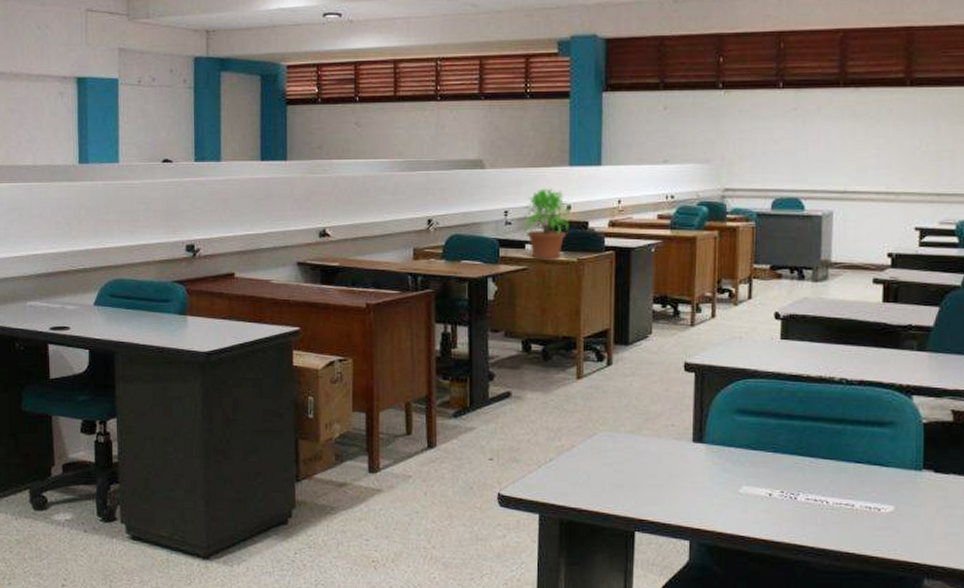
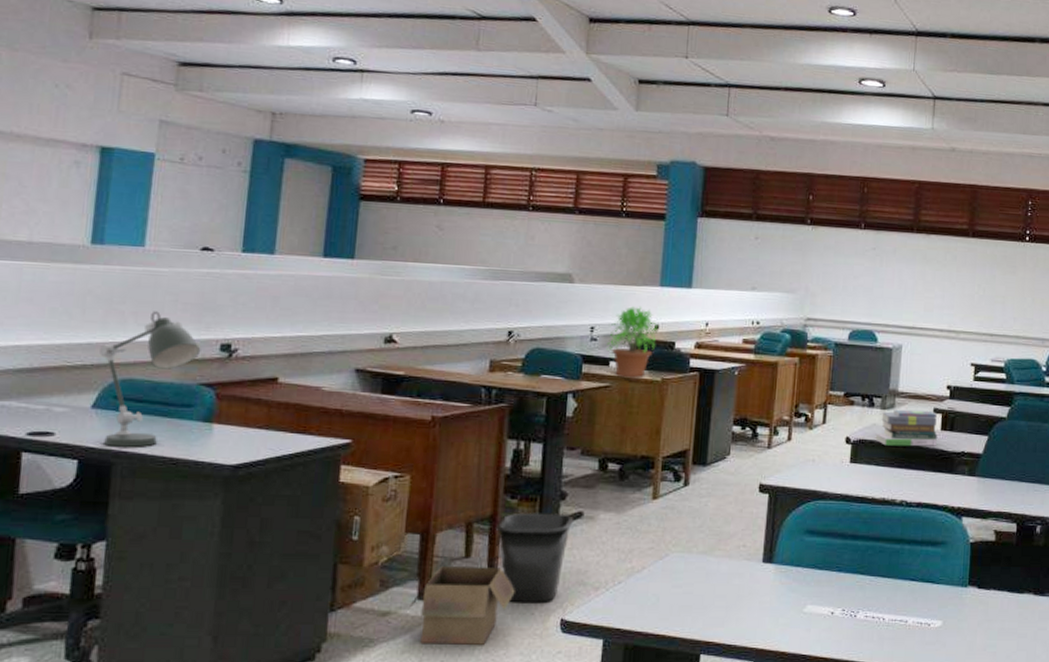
desk lamp: none [95,219,171,338] -> present [100,311,201,447]
box: none [361,441,454,515] -> present [408,565,515,645]
waste bin: none [432,393,503,478] -> present [496,512,574,602]
books: none [807,281,878,321] -> present [875,409,937,447]

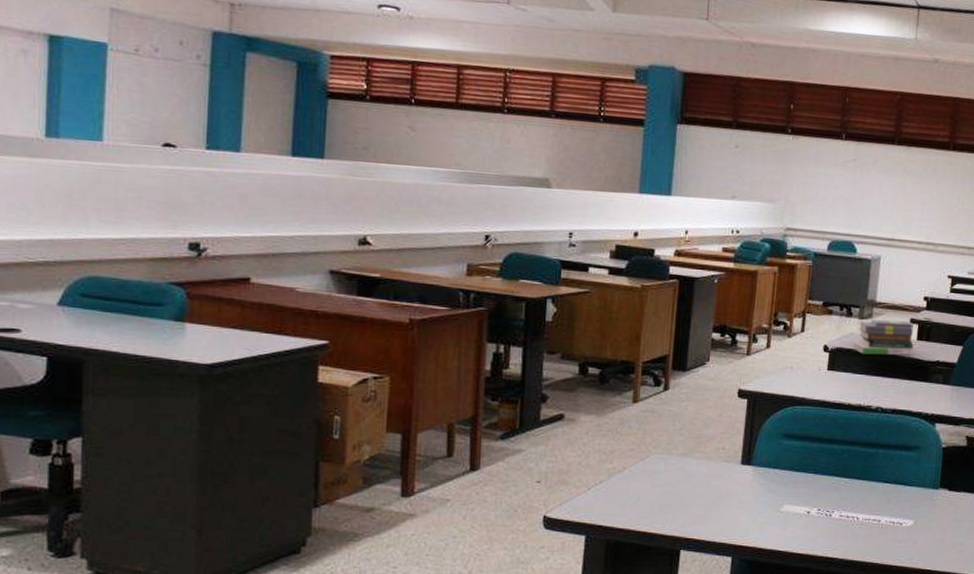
desk lamp: present [100,311,201,447] -> none [62,208,169,345]
box: present [408,565,515,645] -> none [391,464,498,540]
waste bin: present [496,512,574,602] -> none [478,414,555,500]
potted plant: present [607,306,658,379] -> none [585,213,637,286]

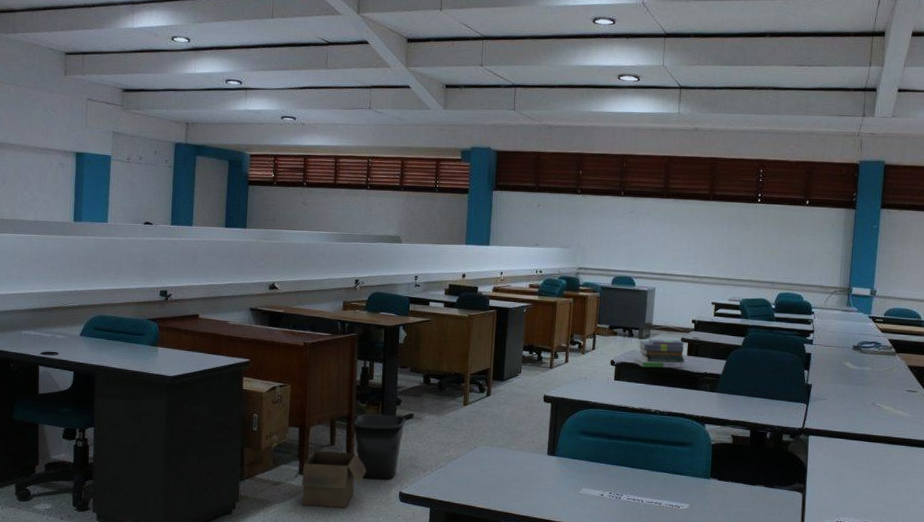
box: none [391,464,498,540] -> present [292,450,366,508]
waste bin: none [478,414,555,500] -> present [352,413,407,479]

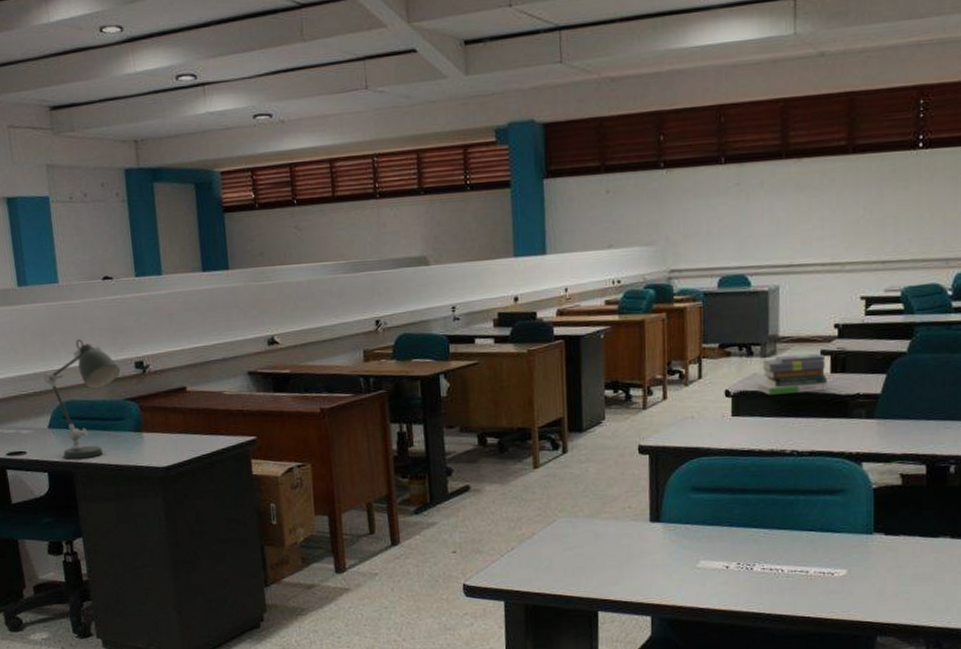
desk lamp: none [83,268,148,363] -> present [44,339,121,459]
box: present [292,450,366,508] -> none [328,541,419,611]
waste bin: present [352,413,407,479] -> none [393,488,462,571]

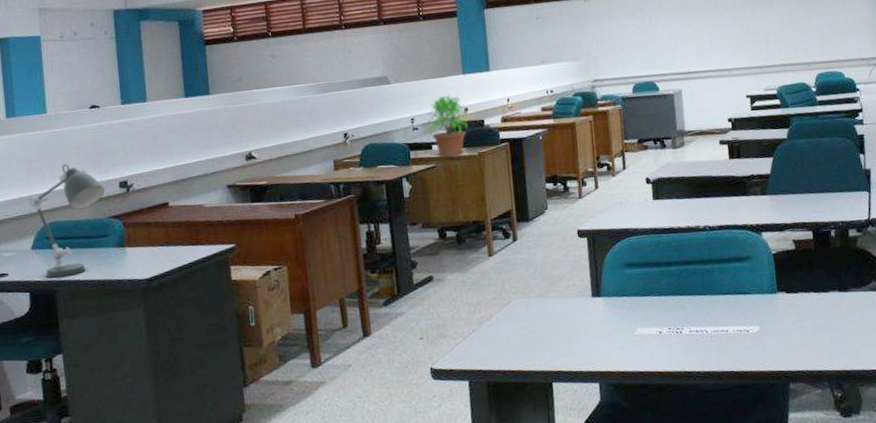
potted plant: none [468,281,518,355] -> present [425,95,469,158]
books: present [757,353,827,395] -> none [671,143,728,180]

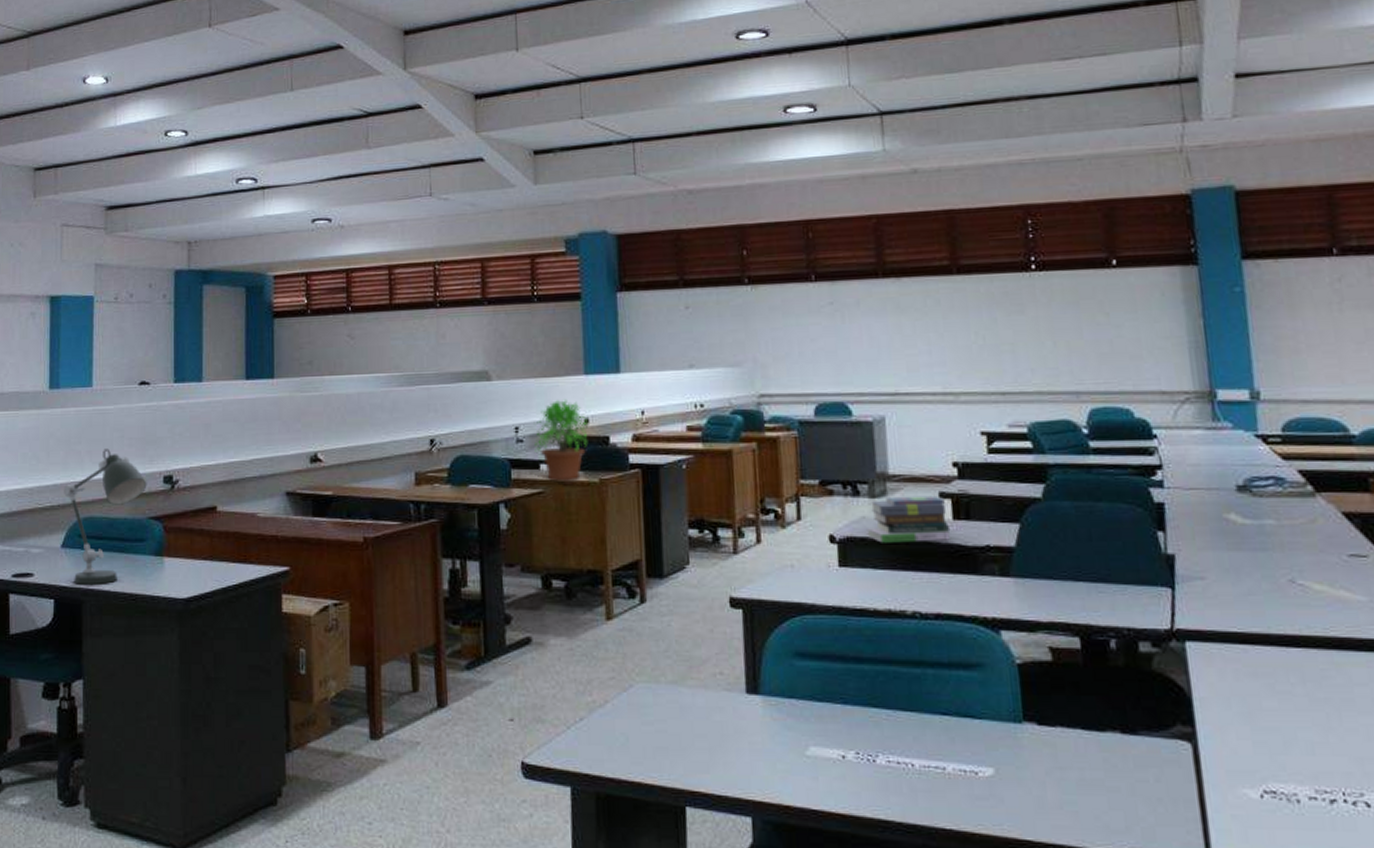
books: none [671,143,728,180] -> present [866,495,950,543]

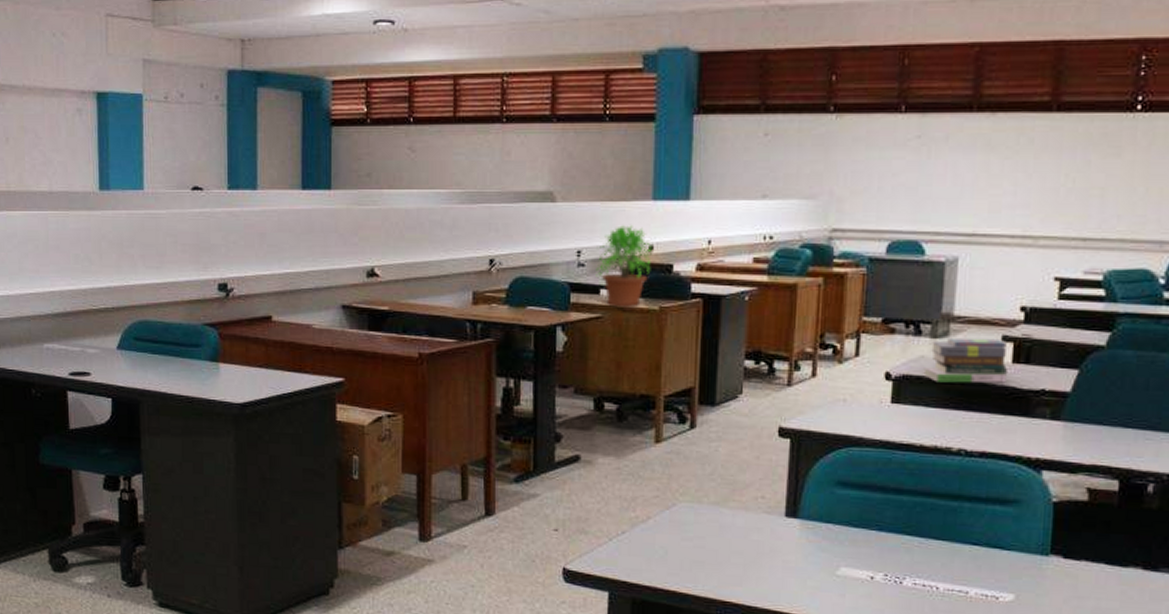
desk lamp: present [64,448,147,584] -> none [118,253,202,386]

